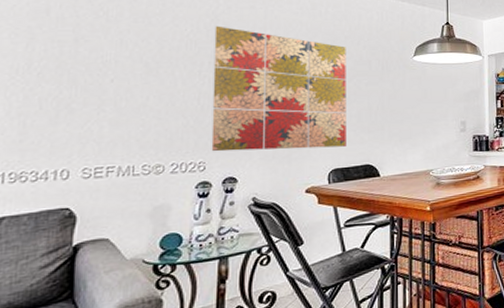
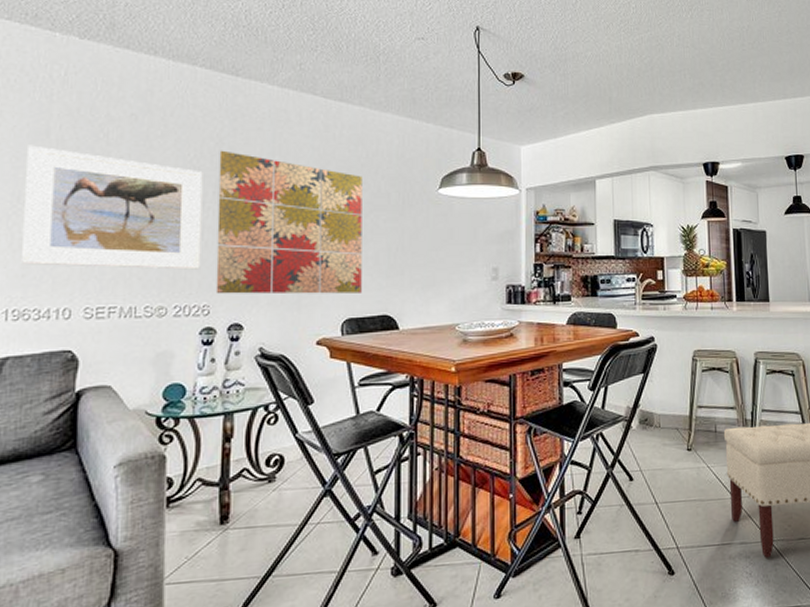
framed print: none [18,22,199,132] -> present [20,145,203,270]

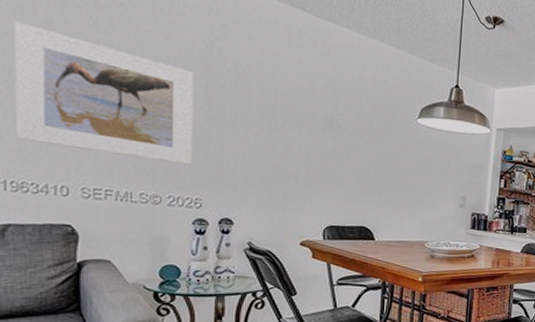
wall art: present [215,150,362,294] -> none [207,53,347,205]

